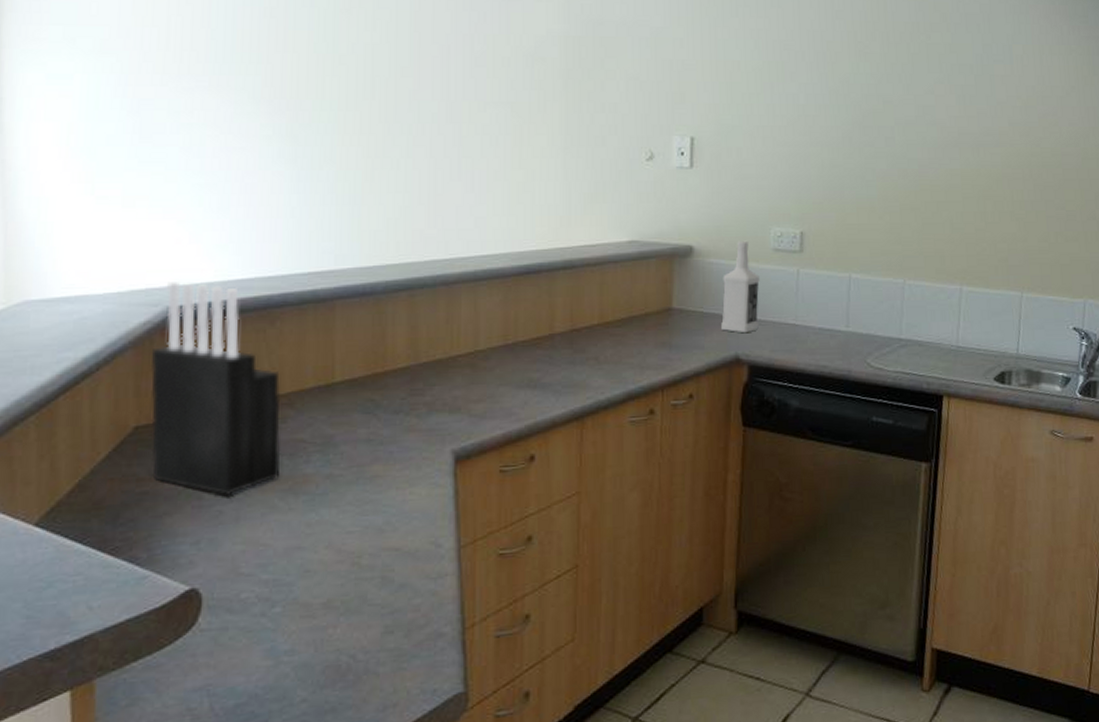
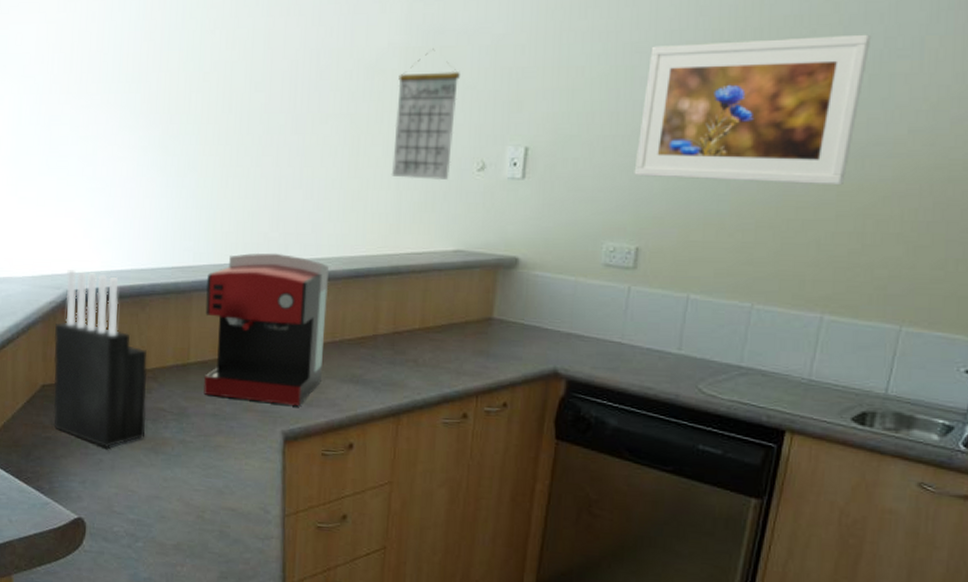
coffee maker: none [352,251,497,420] -> present [203,252,329,406]
calendar: none [558,39,622,171] -> present [391,49,460,181]
vodka: present [721,240,760,334] -> none [541,254,587,348]
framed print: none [792,41,973,171] -> present [634,34,872,186]

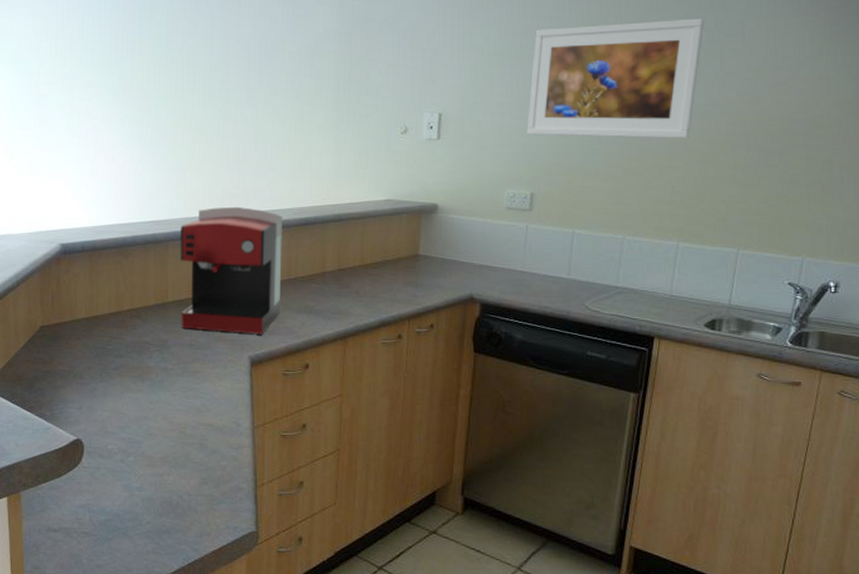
knife block: present [53,270,148,448] -> none [49,226,133,378]
calendar: present [391,49,460,181] -> none [330,34,384,143]

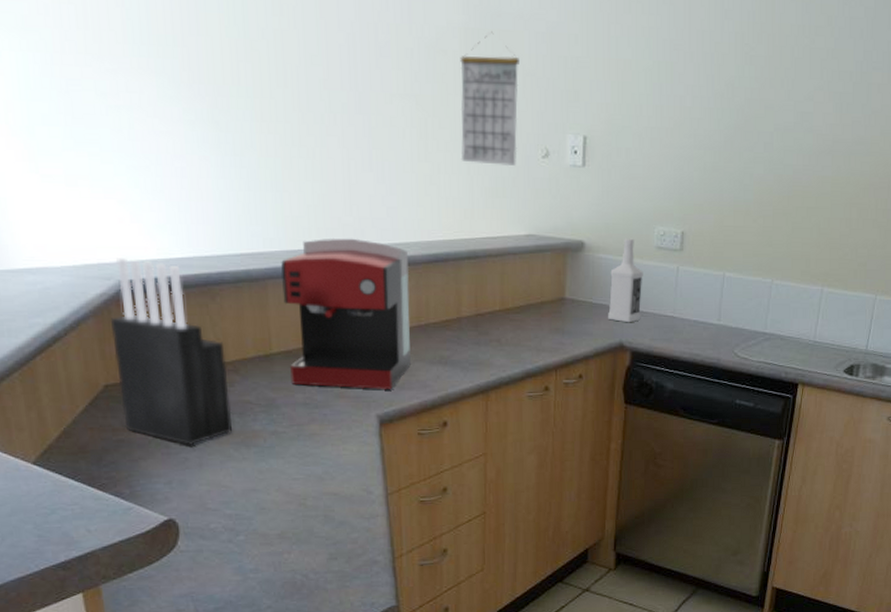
knife block: none [49,226,133,378] -> present [111,258,232,446]
calendar: none [330,34,384,143] -> present [460,32,519,167]
vodka: none [459,200,493,277] -> present [608,238,643,323]
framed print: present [527,18,705,139] -> none [677,44,855,179]

